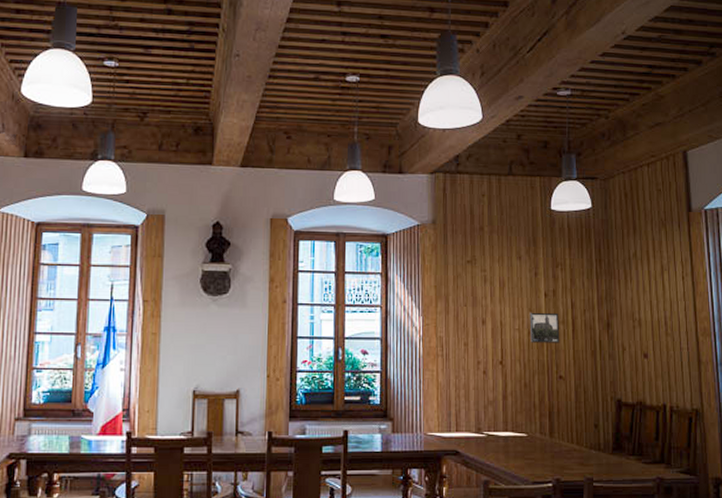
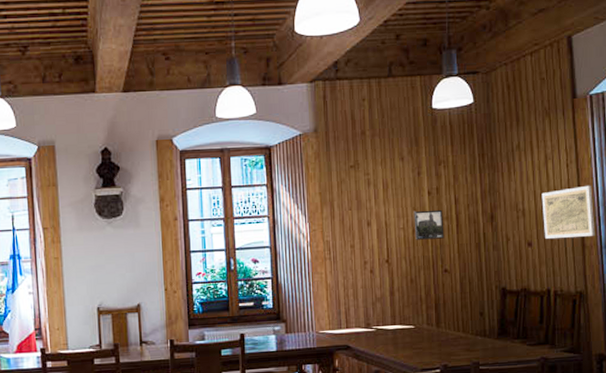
map: none [658,299,711,352] -> present [541,185,595,239]

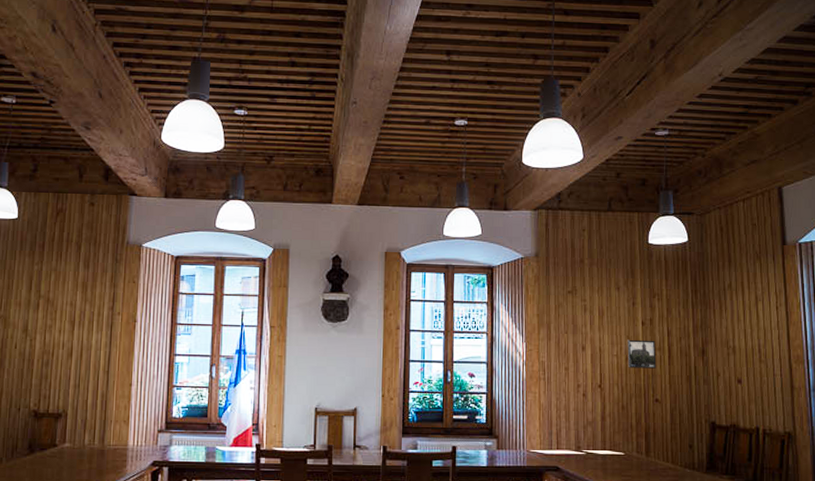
map: present [541,185,595,239] -> none [751,328,804,378]

